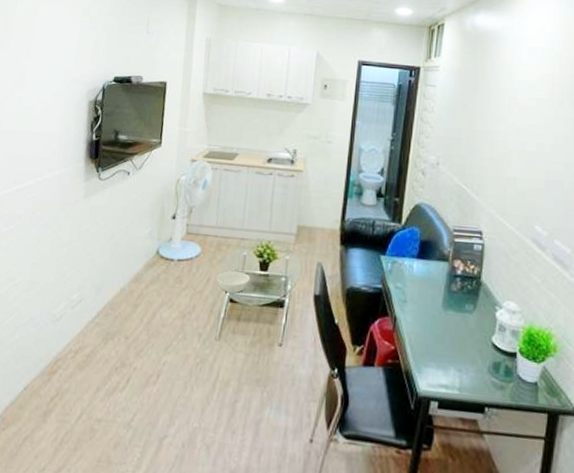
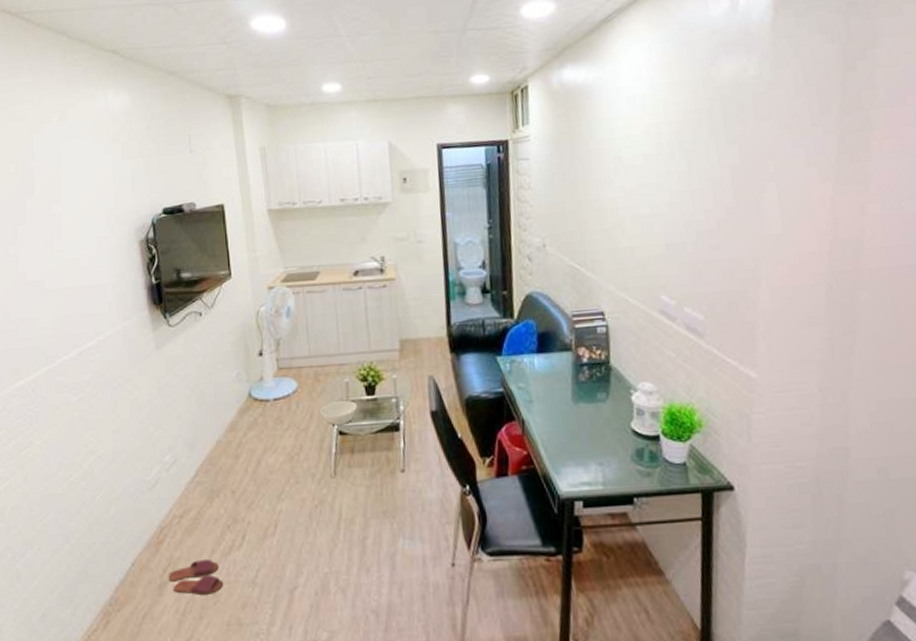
slippers: none [54,395,101,429] -> present [169,560,223,595]

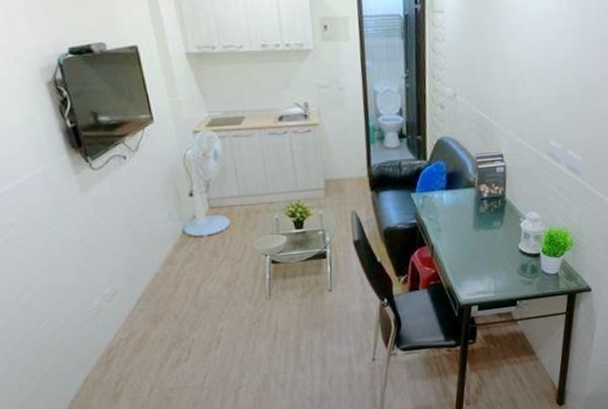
slippers: present [169,560,223,595] -> none [122,372,174,400]

